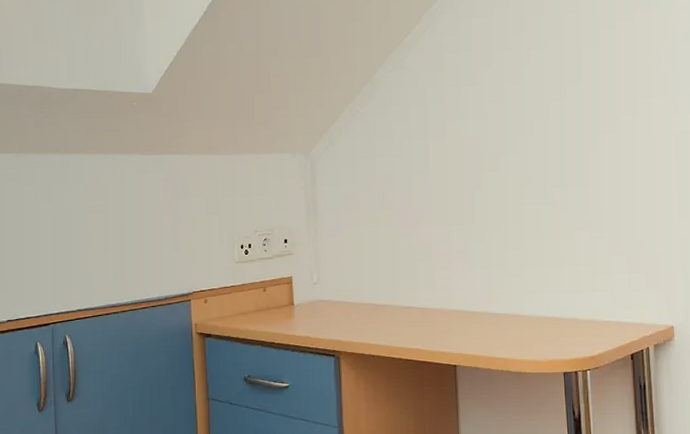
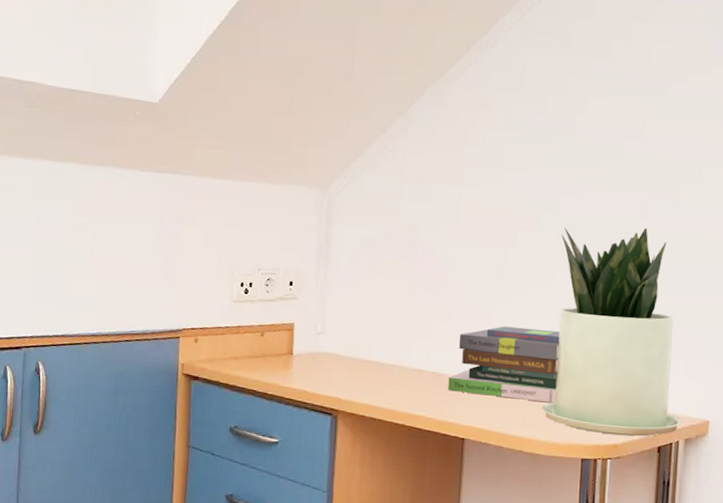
books: none [436,259,535,325] -> present [448,326,560,403]
planter: none [521,159,649,348] -> present [542,228,682,436]

